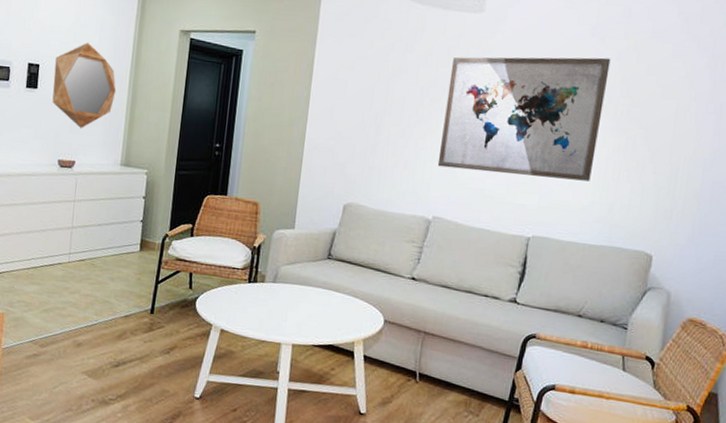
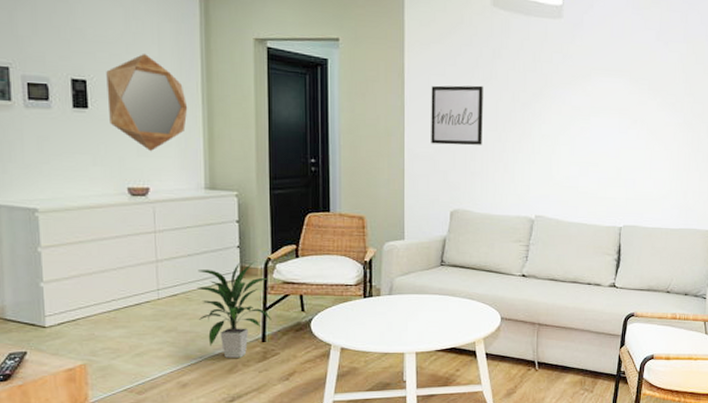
indoor plant: none [100,234,165,326] -> present [197,261,273,358]
wall art: none [332,78,392,140] -> present [431,85,483,146]
wall art: present [437,57,611,182] -> none [534,60,675,173]

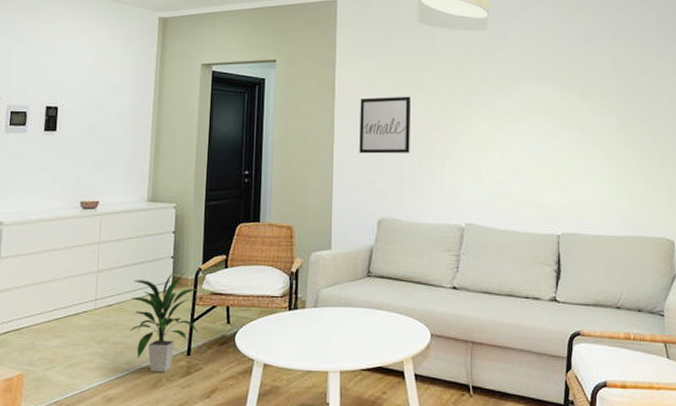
home mirror: present [106,54,188,152] -> none [72,82,140,168]

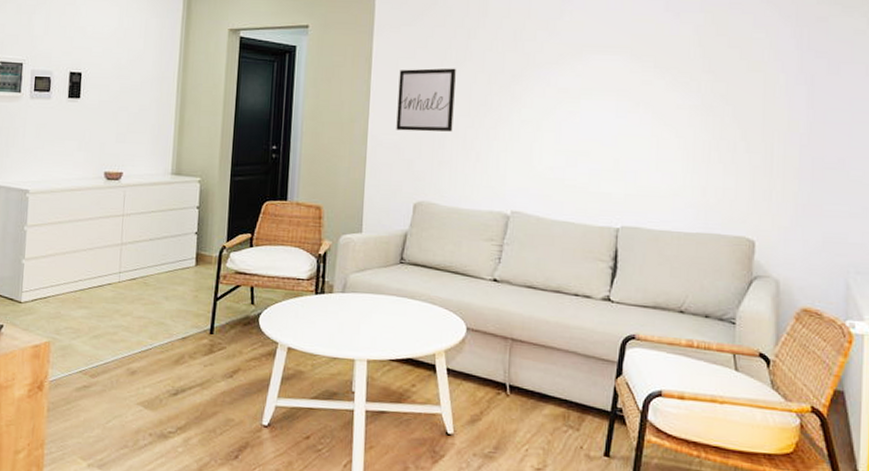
indoor plant: present [130,271,199,372] -> none [153,248,223,349]

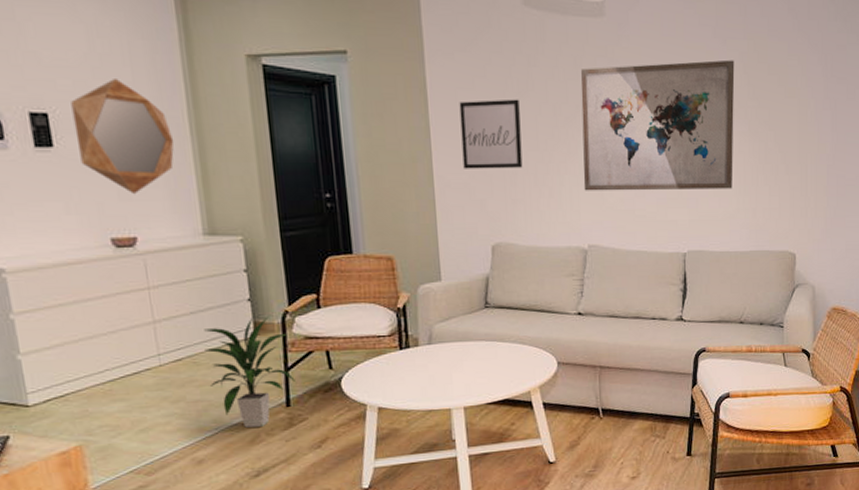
home mirror: none [96,48,164,138] -> present [71,79,175,195]
indoor plant: none [153,248,223,349] -> present [204,316,297,428]
wall art: none [512,32,688,164] -> present [581,60,735,191]

